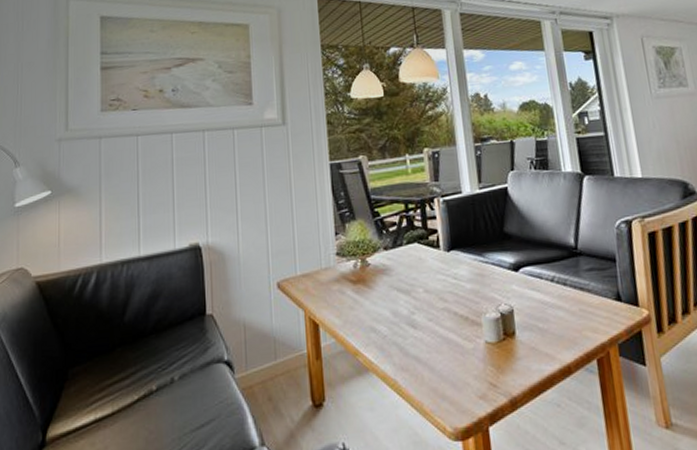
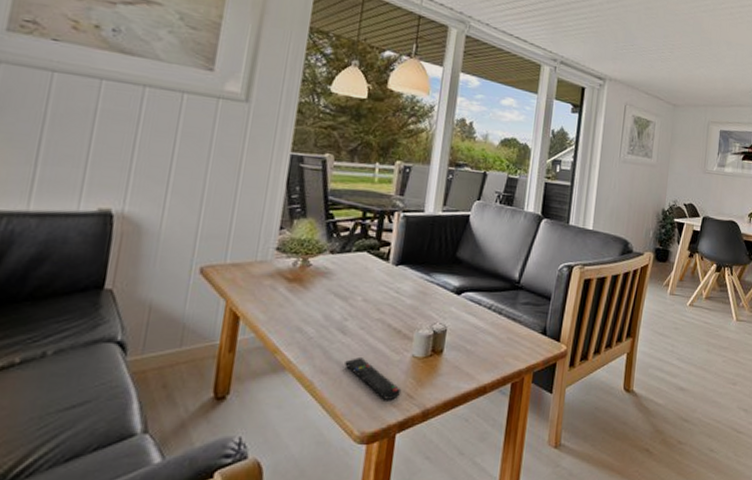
remote control: none [422,350,484,392] -> present [345,358,402,400]

